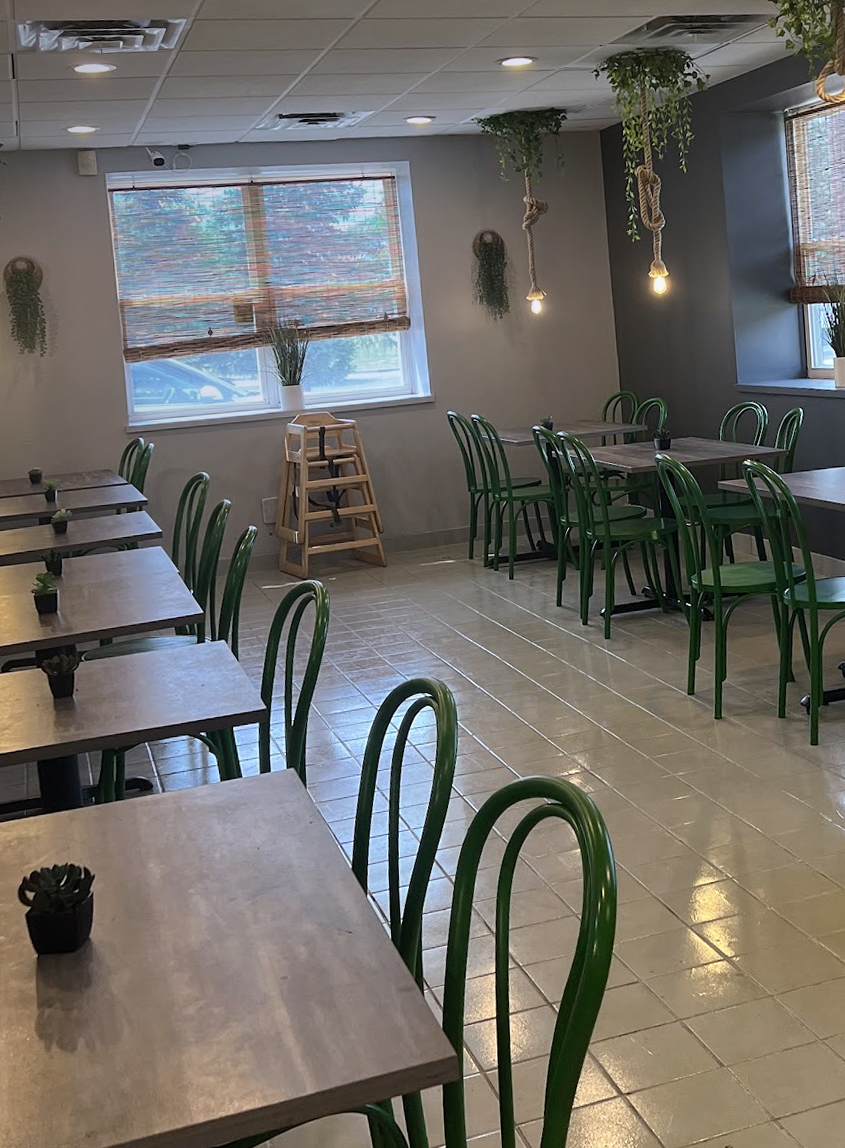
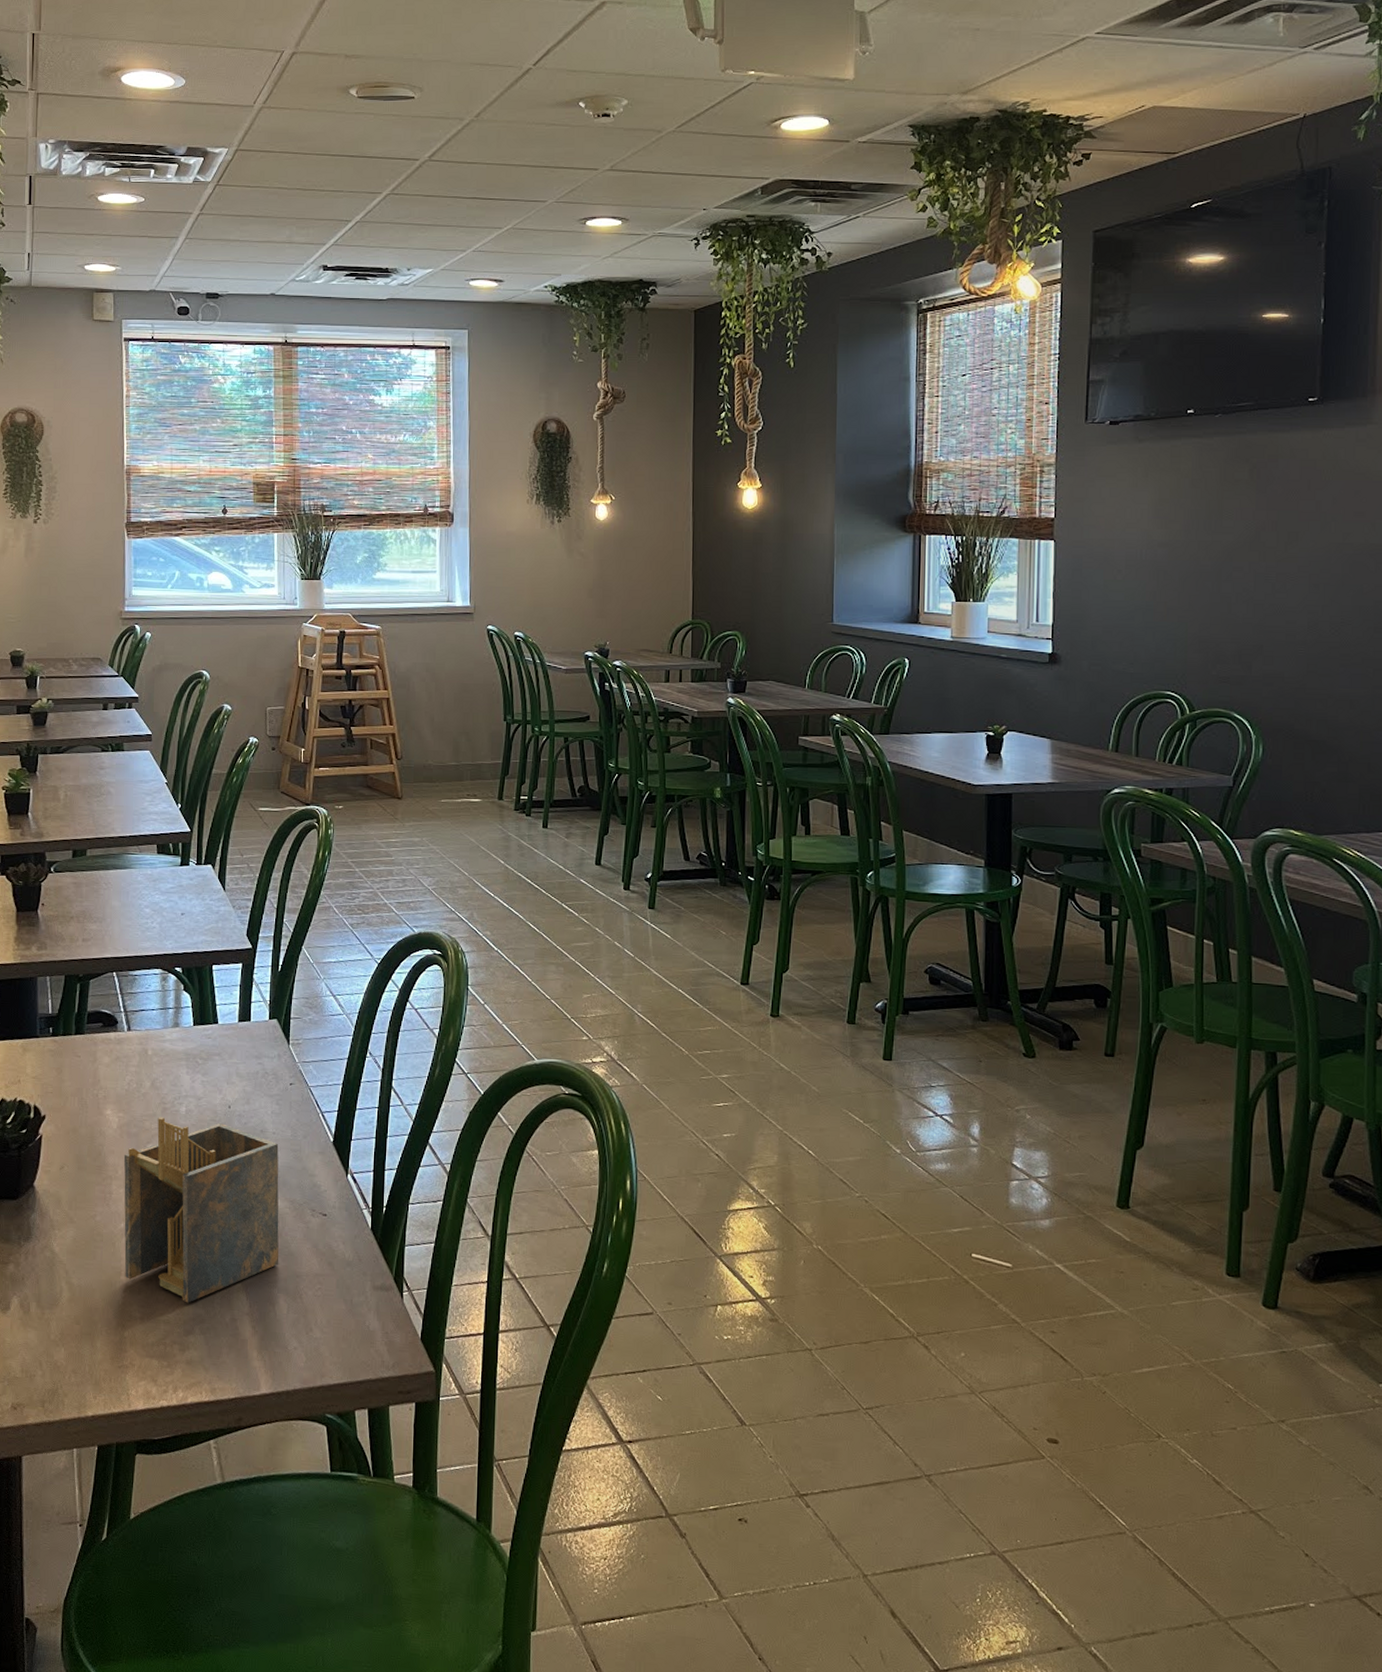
napkin holder: none [168,864,314,1024] -> present [124,1117,279,1303]

